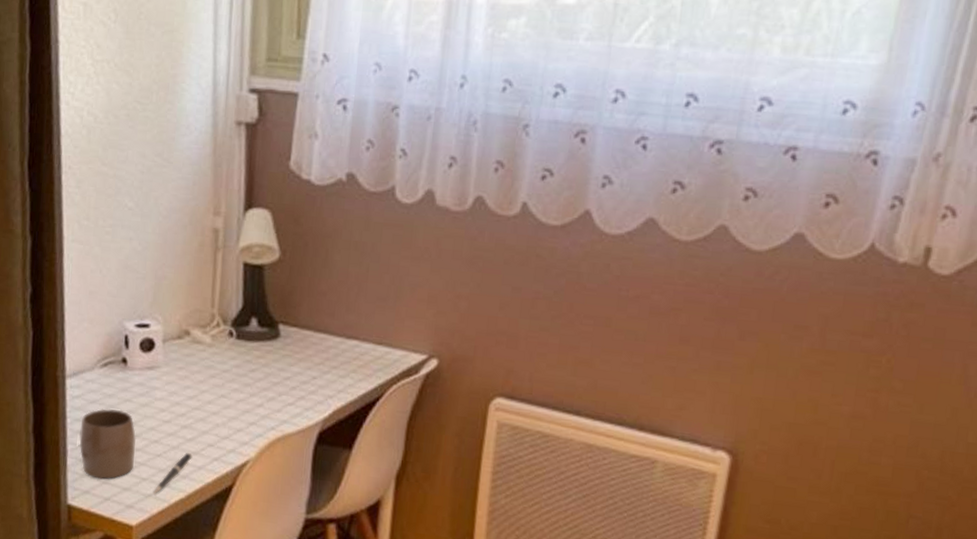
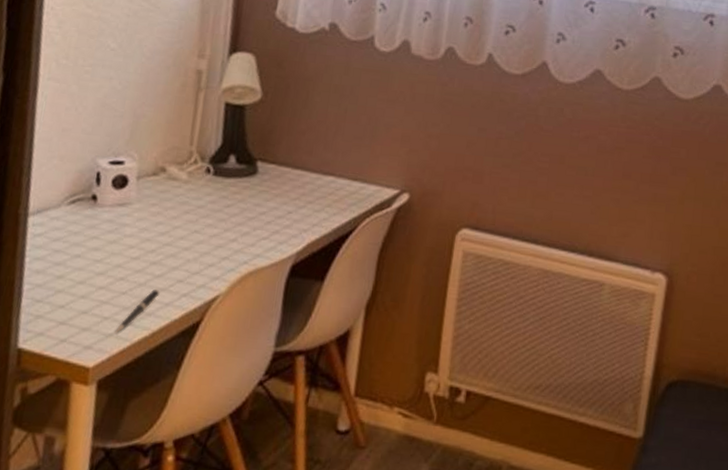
mug: present [79,408,137,479] -> none [36,246,101,320]

